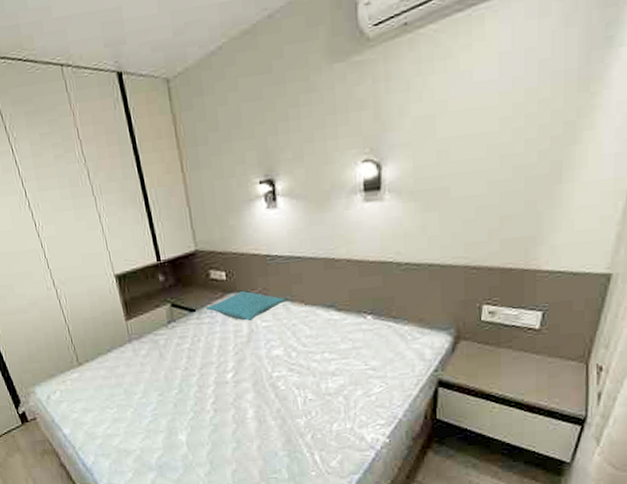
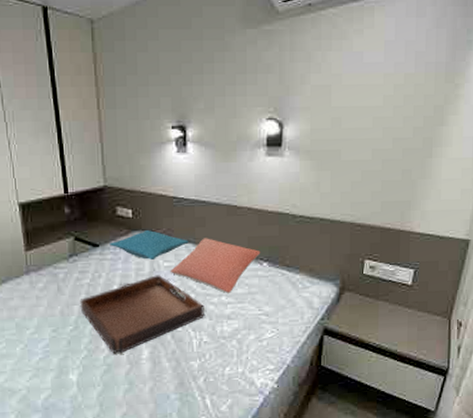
serving tray: none [182,335,308,414] -> present [79,275,204,353]
pillow: none [268,294,364,350] -> present [169,238,261,293]

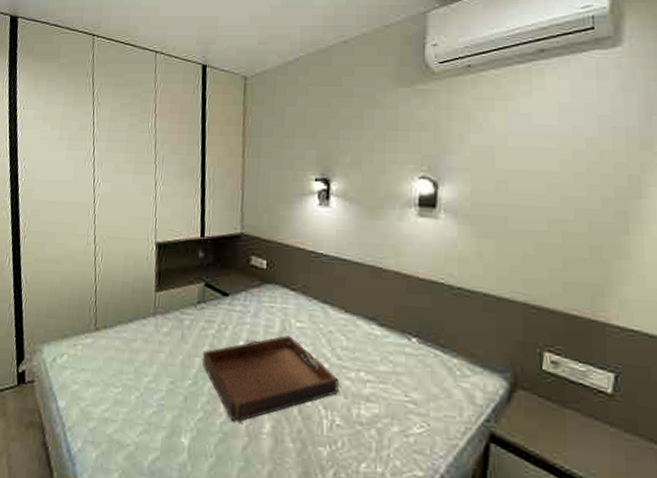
pillow: present [110,230,189,260] -> none [240,284,326,318]
pillow: present [169,238,261,293] -> none [302,300,409,369]

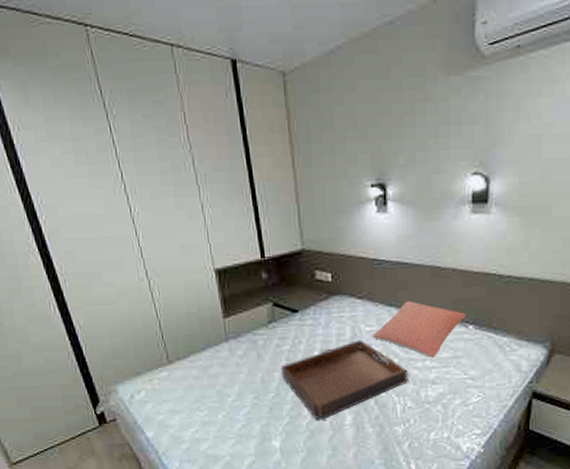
pillow: none [302,300,409,369] -> present [371,301,466,357]

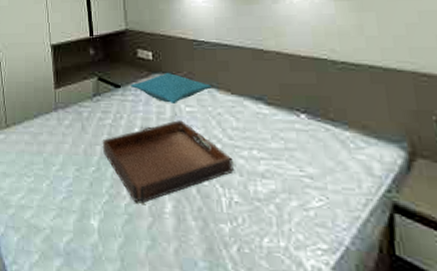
pillow: none [309,294,391,325] -> present [131,73,212,103]
pillow: present [371,301,466,357] -> none [192,83,296,147]

